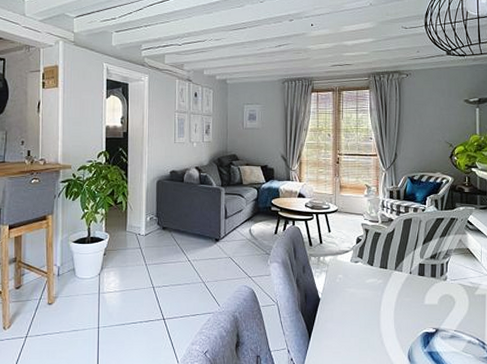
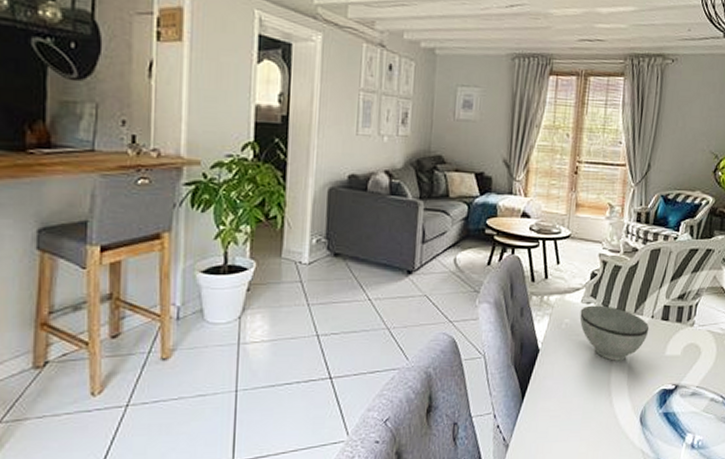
bowl: none [350,264,409,309] -> present [579,305,650,361]

